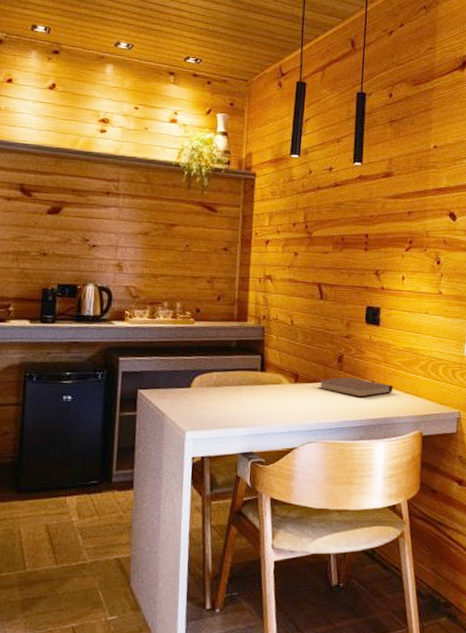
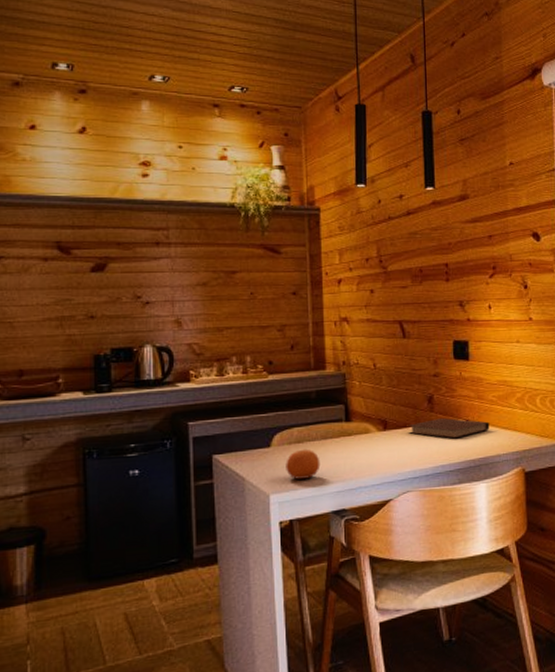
fruit: none [202,392,235,420] -> present [286,449,321,480]

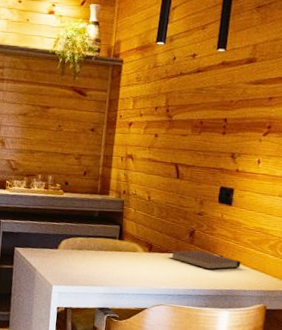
fruit: present [286,449,321,480] -> none [67,255,95,279]

